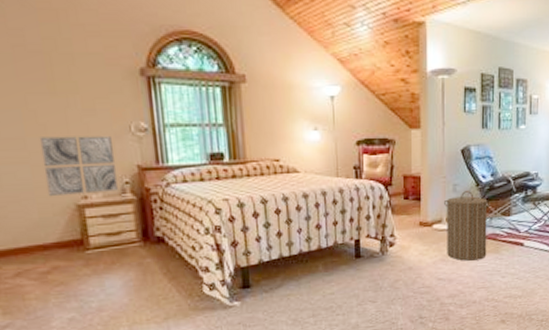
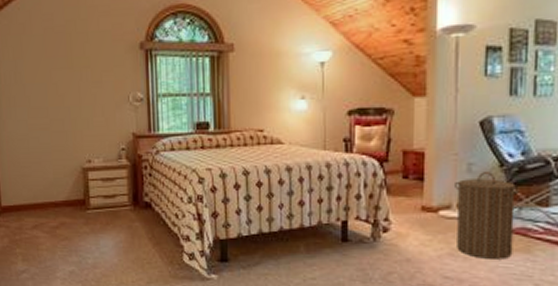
wall art: present [39,135,119,197] -> none [58,105,116,160]

